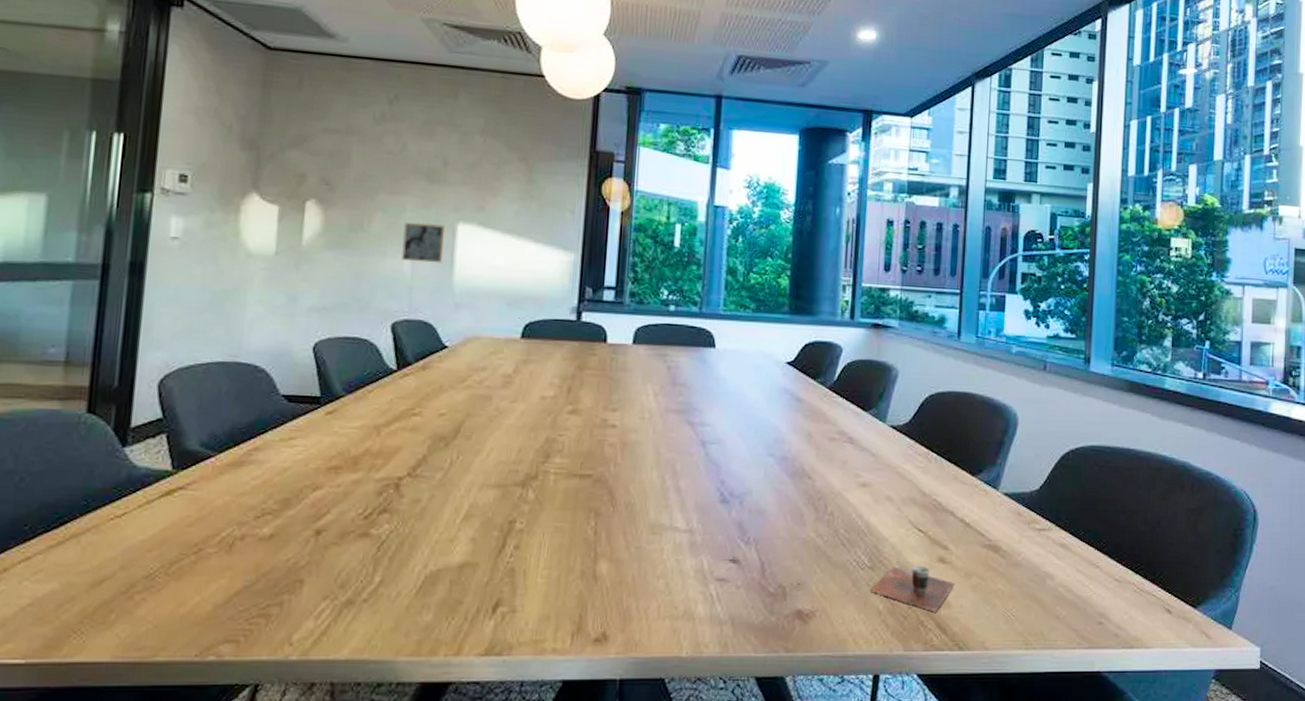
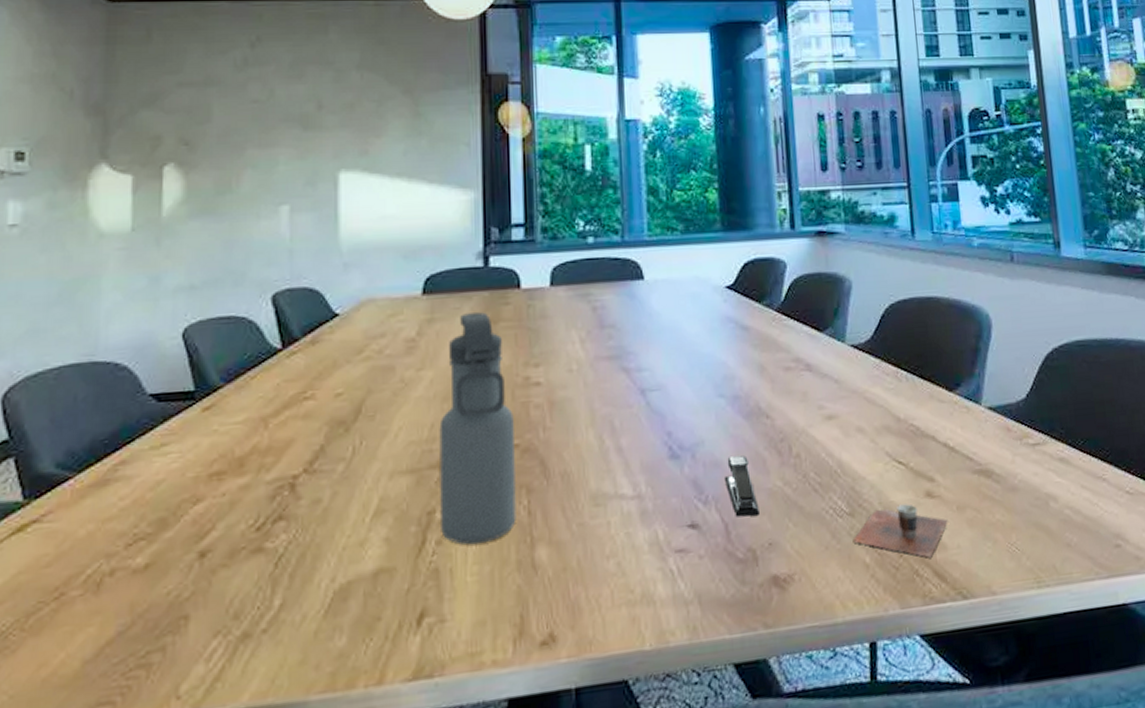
wall art: present [402,222,444,263] -> none [278,175,324,222]
water bottle: none [519,359,590,553] -> present [439,312,516,545]
stapler: none [765,508,793,559] -> present [723,455,759,517]

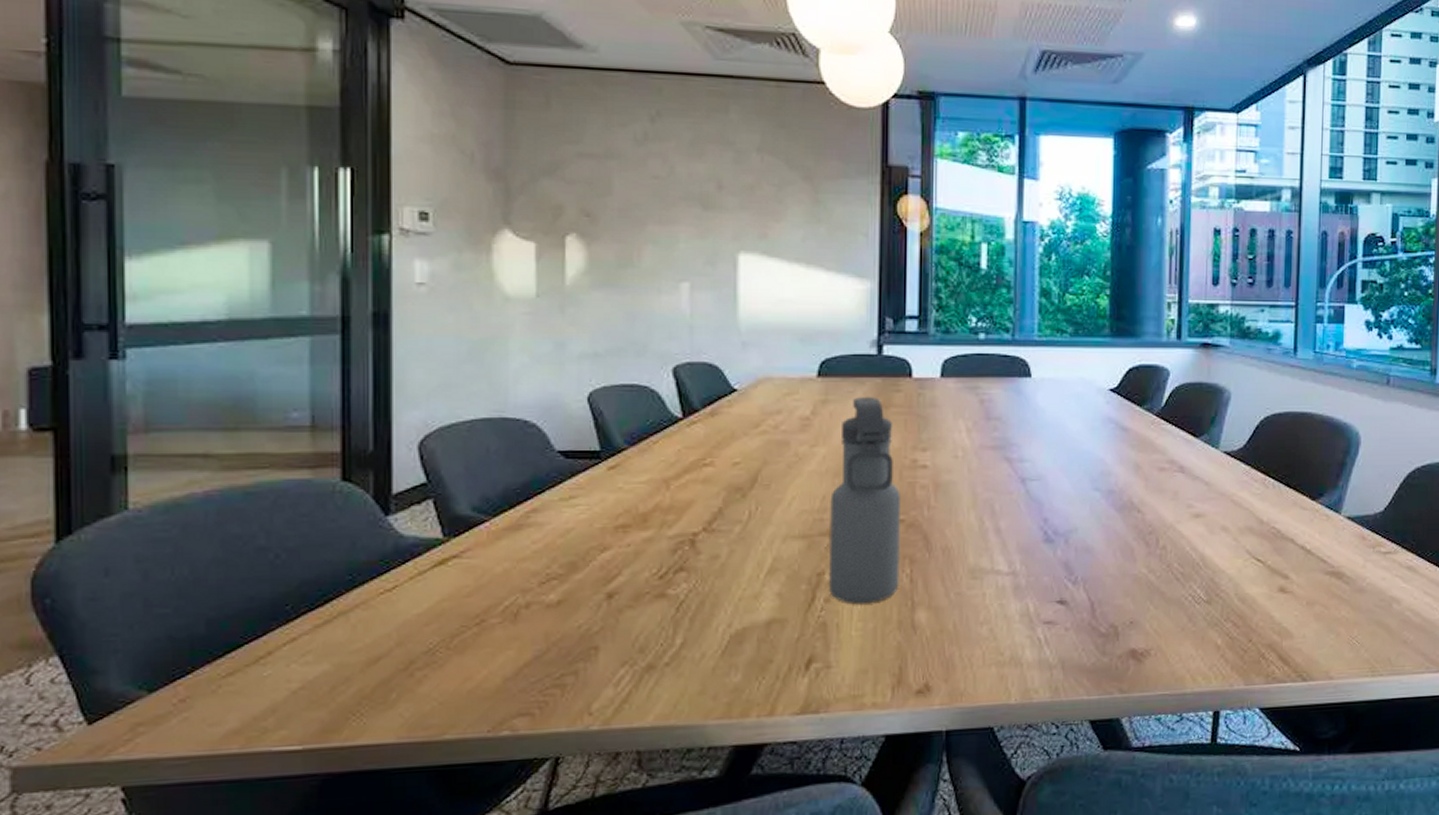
stapler: present [723,455,759,517] -> none [1093,544,1124,597]
cup: present [852,504,948,558] -> none [1207,596,1297,644]

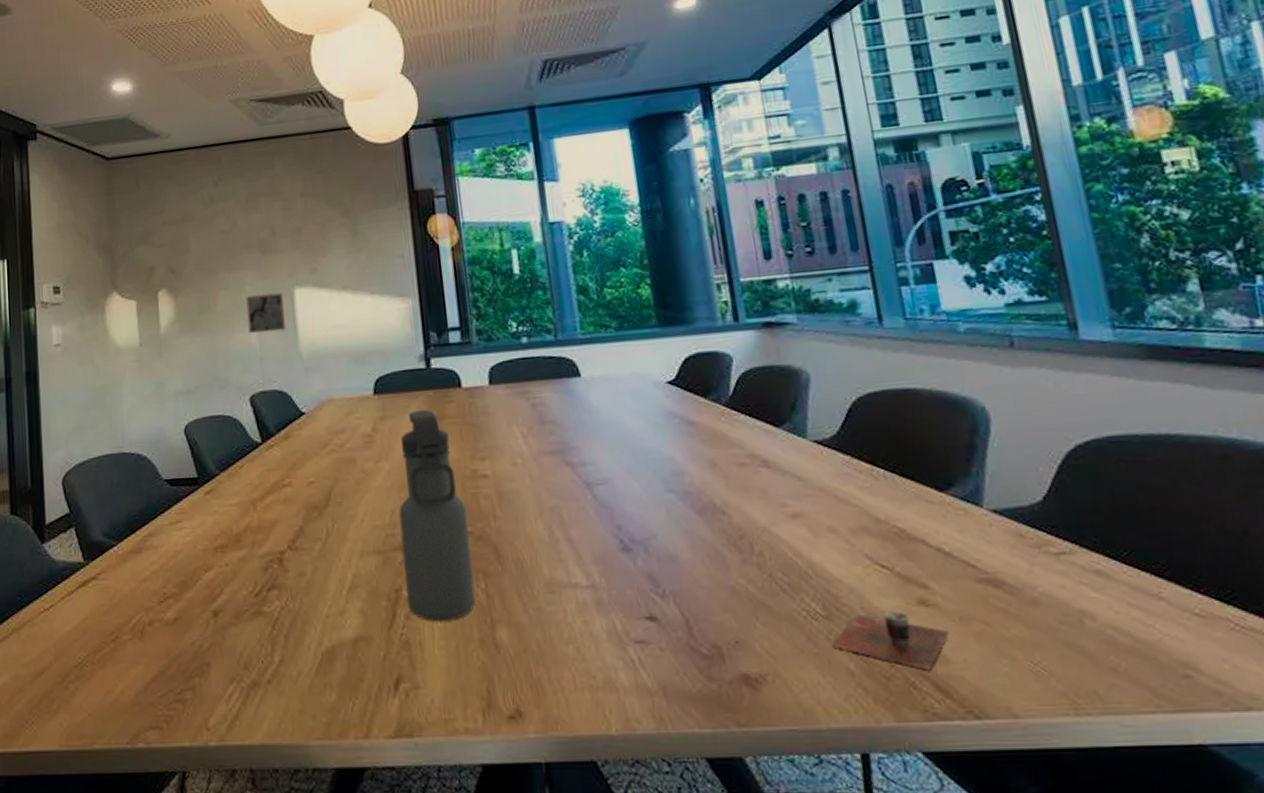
wall art: none [679,254,724,299] -> present [246,293,286,334]
cup: none [1207,596,1297,644] -> present [832,611,949,671]

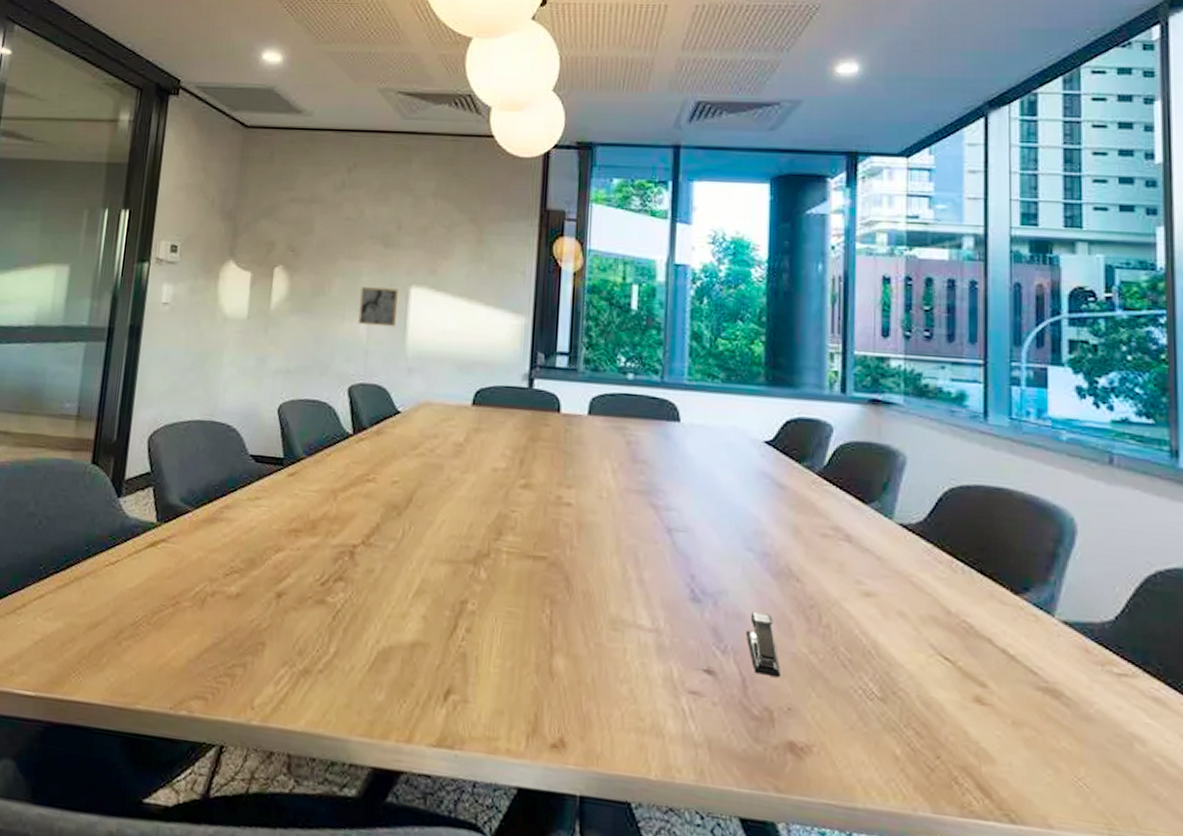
water bottle: present [398,410,476,622] -> none [471,428,544,641]
stapler: none [680,551,722,613] -> present [745,612,780,677]
cup: present [832,611,949,671] -> none [882,701,999,768]

